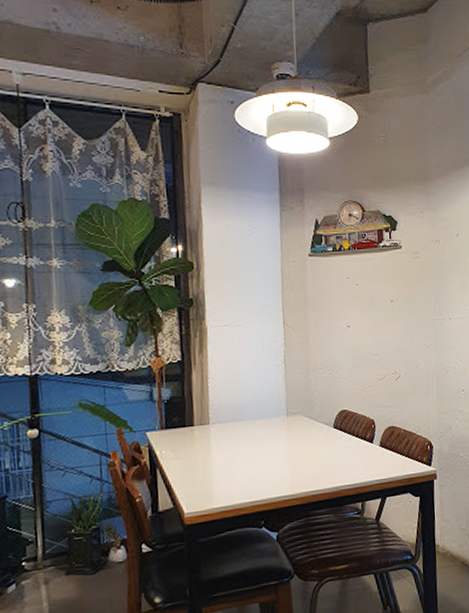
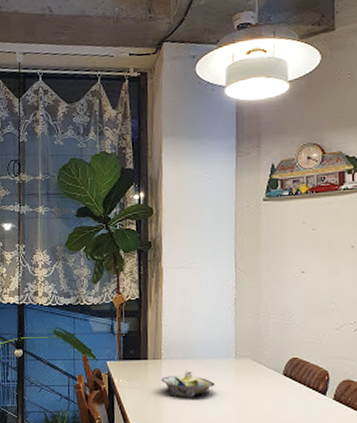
decorative bowl: none [210,432,267,462] -> present [161,369,215,398]

